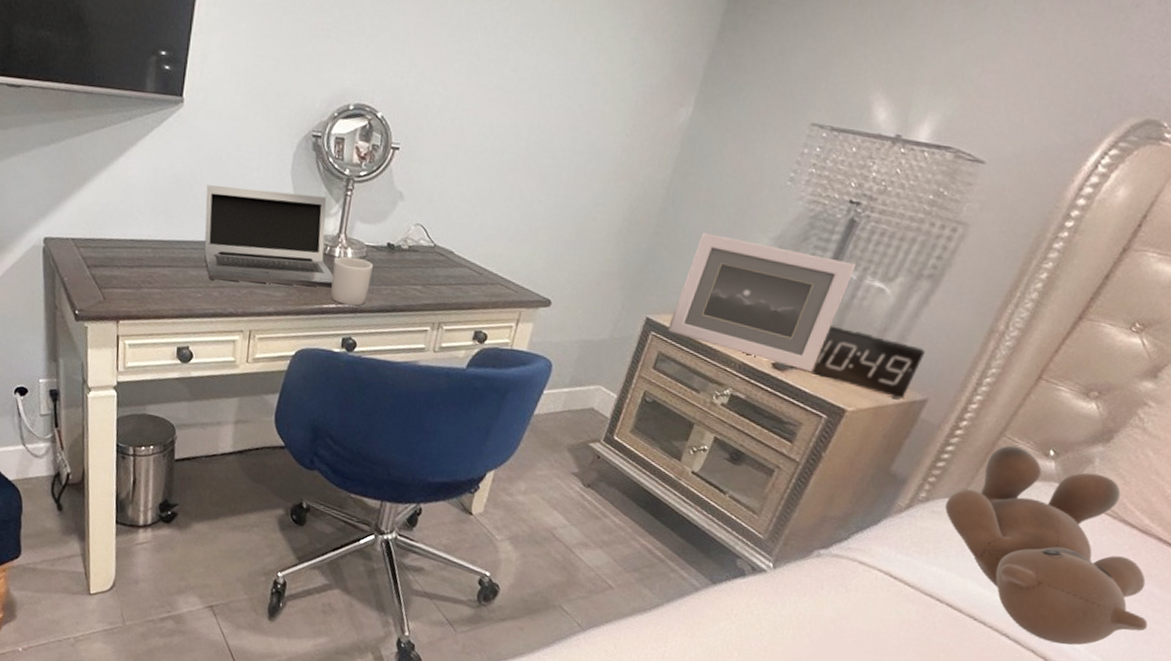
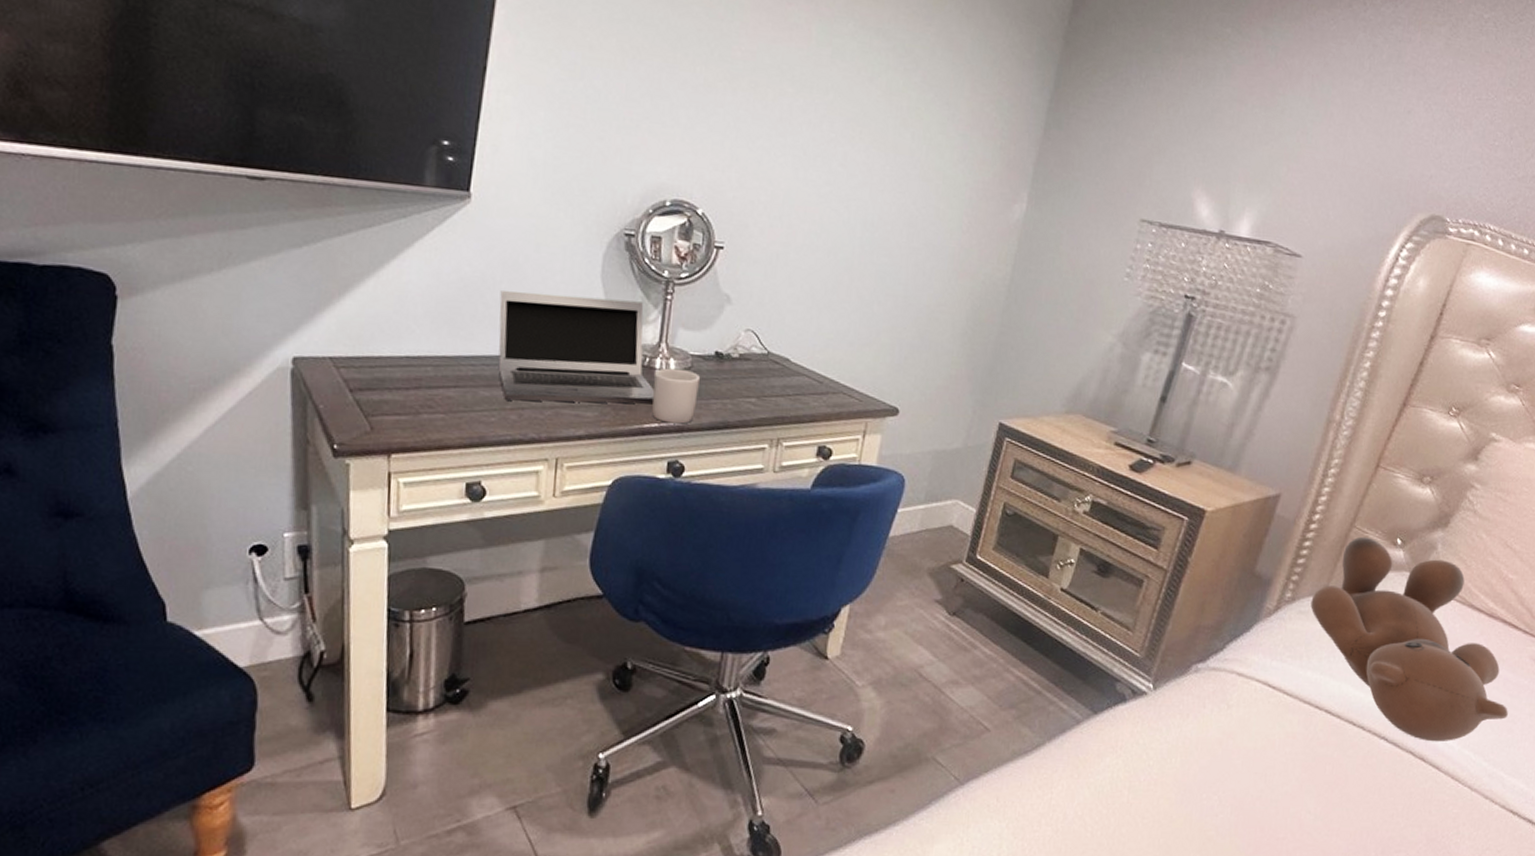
picture frame: present [668,231,857,373] -> none [1022,330,1198,473]
alarm clock: present [789,325,925,399] -> none [1146,423,1272,495]

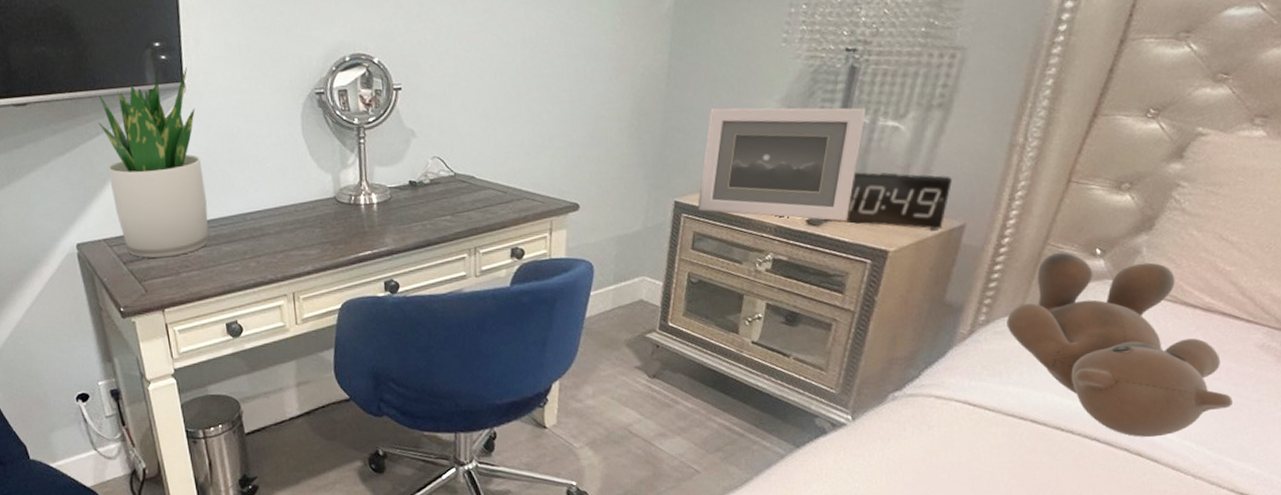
planter: none [352,170,478,393] -> present [98,67,209,259]
laptop: present [498,291,655,404] -> none [223,149,365,251]
mug: present [652,367,701,424] -> none [361,201,401,249]
picture frame: none [1022,330,1198,473] -> present [698,107,866,222]
alarm clock: none [1146,423,1272,495] -> present [824,172,952,229]

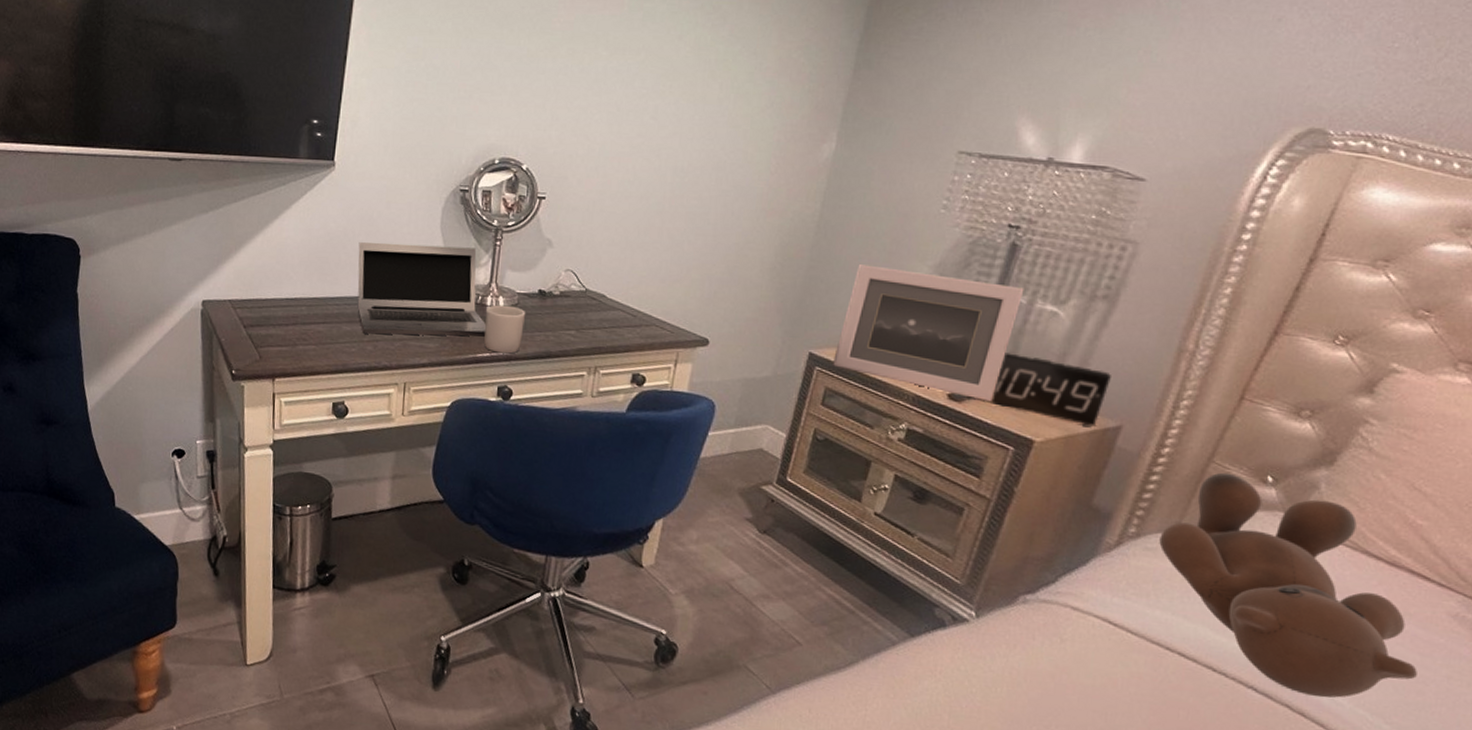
planter: present [98,67,209,259] -> none [245,144,341,328]
laptop: none [223,149,365,251] -> present [357,242,487,337]
mug: none [361,201,401,249] -> present [484,304,526,354]

